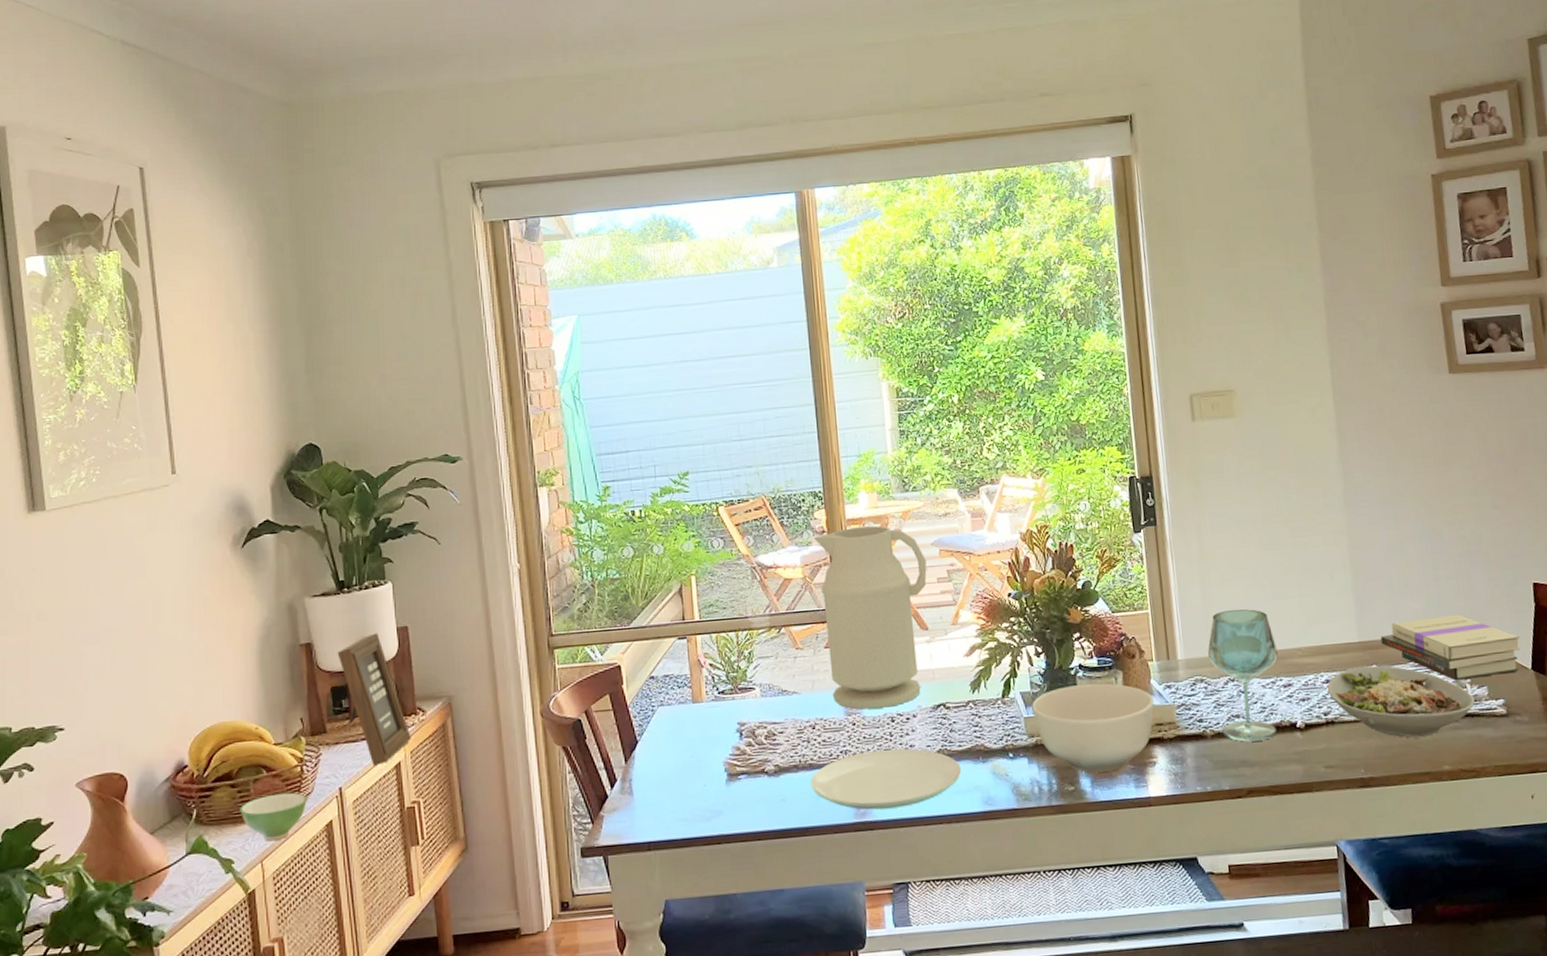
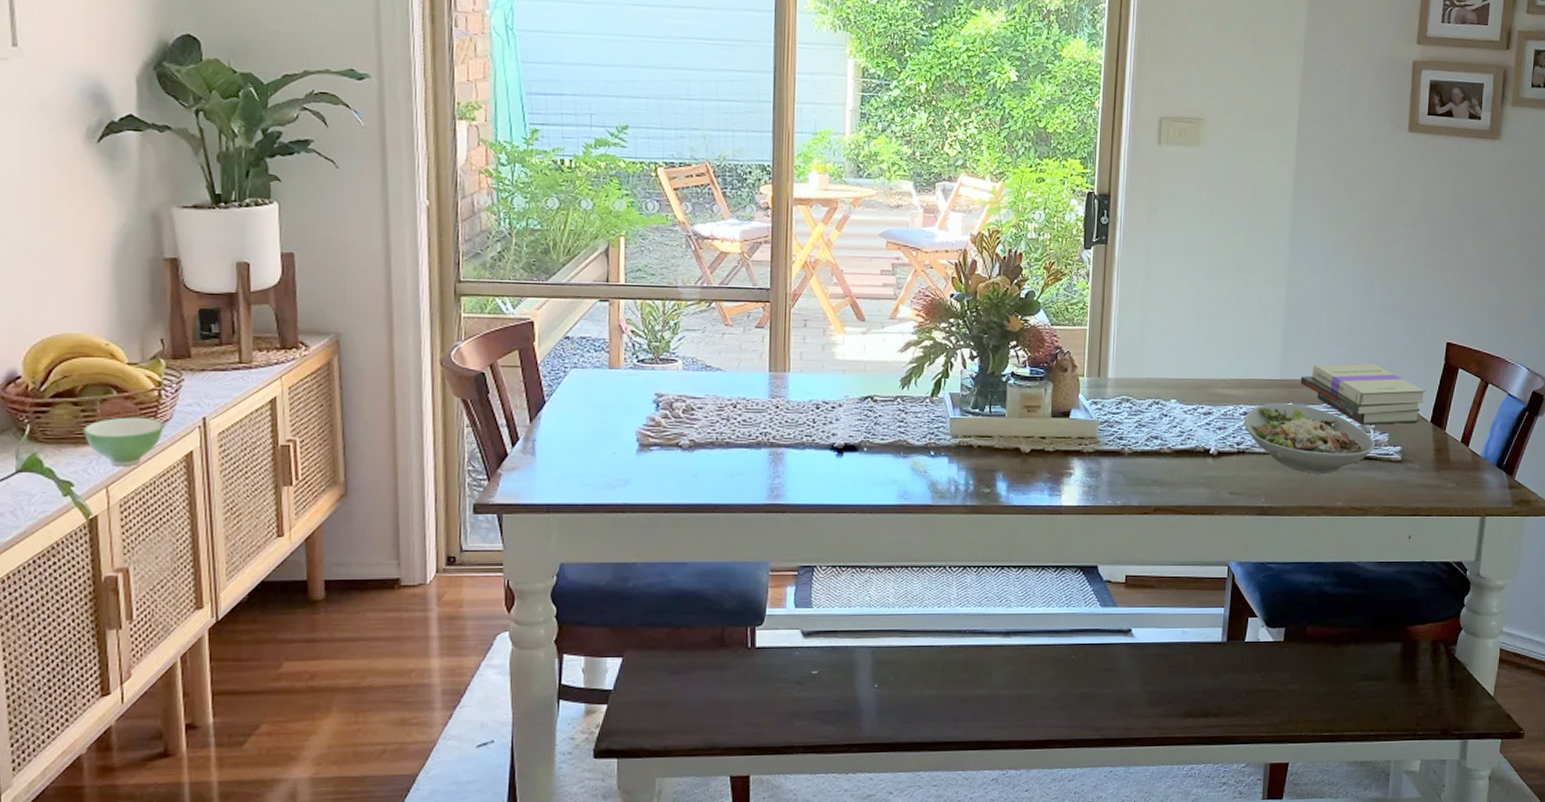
picture frame: present [337,633,411,766] -> none [208,256,291,398]
plate: present [810,748,962,810] -> none [726,435,881,493]
water jug: present [813,525,927,710] -> none [756,207,872,394]
bowl: present [1032,683,1154,773] -> none [959,392,1079,478]
wine glass: present [1208,608,1278,742] -> none [1138,335,1204,463]

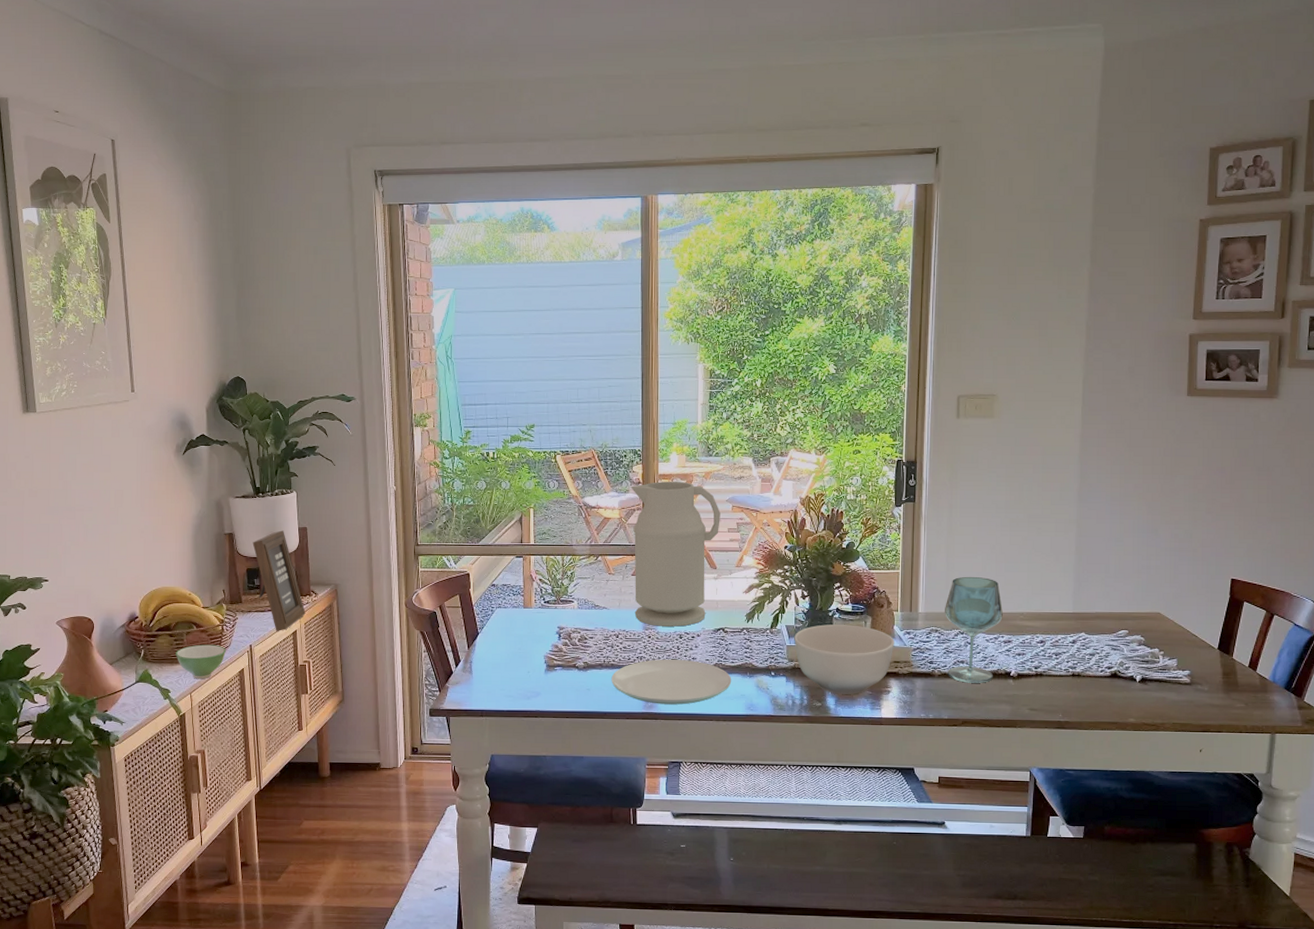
picture frame: none [208,256,291,398] -> present [252,530,306,631]
plate: none [726,435,881,493] -> present [611,659,732,705]
water jug: none [756,207,872,394] -> present [630,482,720,627]
bowl: none [959,392,1079,478] -> present [794,624,895,694]
wine glass: none [1138,335,1204,463] -> present [945,576,1003,683]
salad: present [1243,403,1376,475] -> none [1040,633,1165,695]
books: present [1300,363,1425,426] -> none [1092,598,1211,652]

